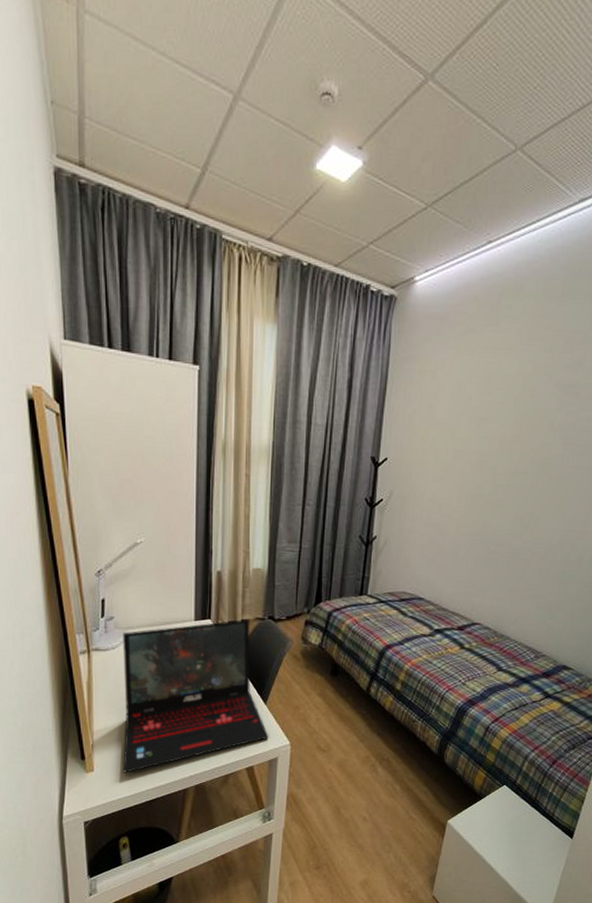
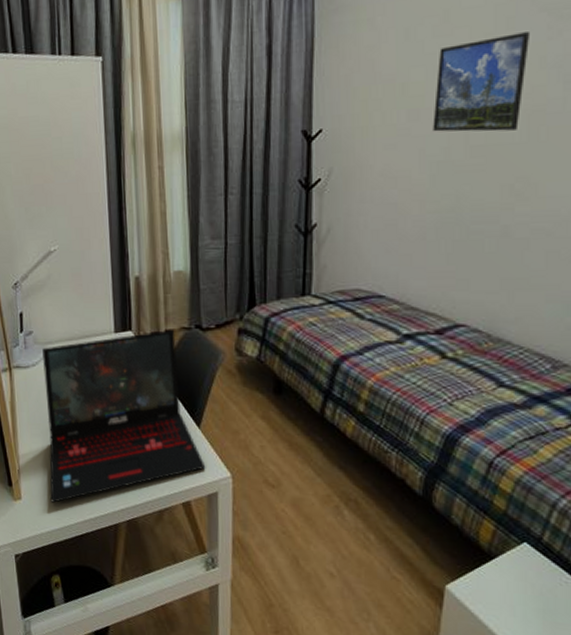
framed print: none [471,400,546,476] -> present [433,32,531,132]

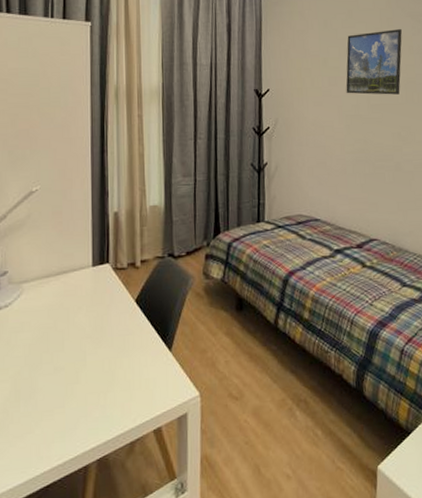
laptop: present [42,329,206,504] -> none [15,258,177,456]

